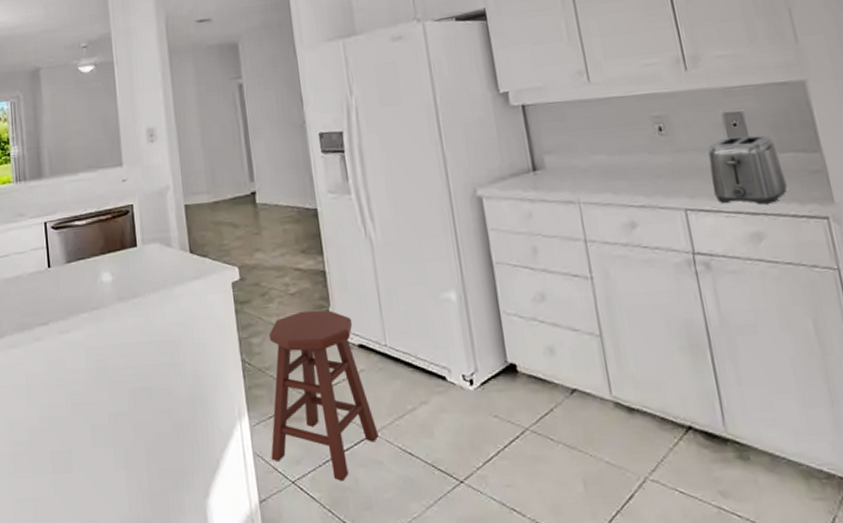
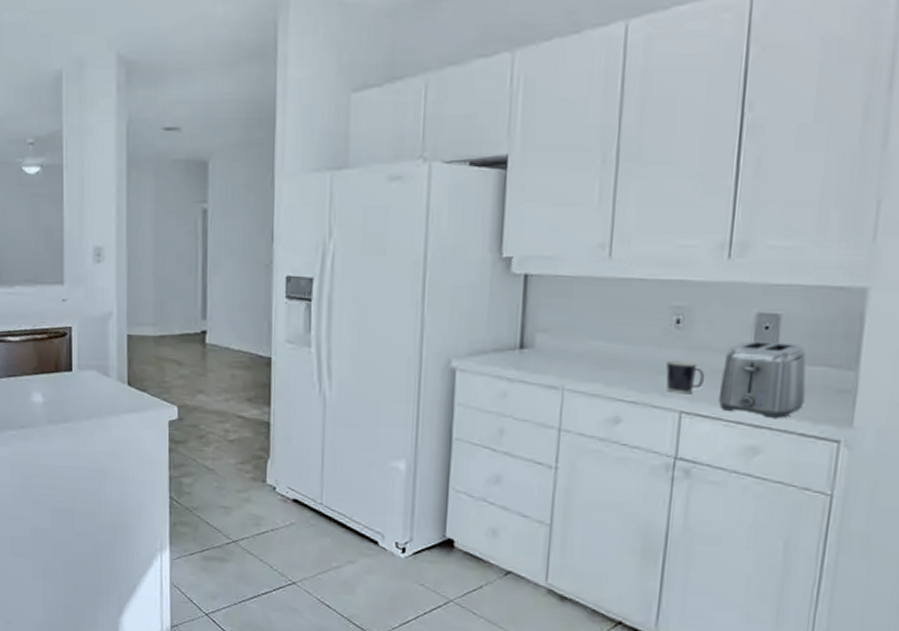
stool: present [269,310,379,481] -> none [188,459,299,620]
mug: none [661,163,697,194] -> present [665,361,704,394]

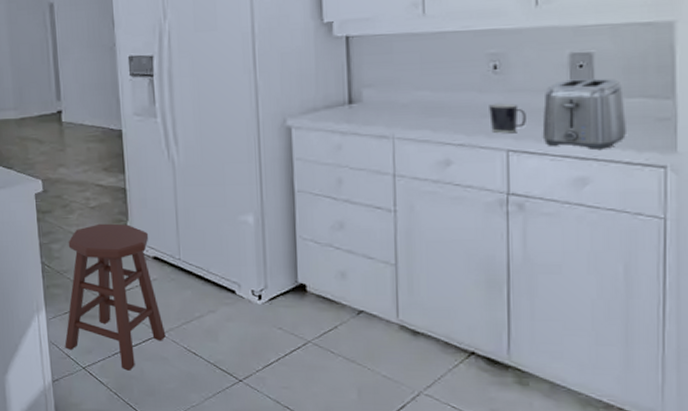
stool: none [188,459,299,620] -> present [64,223,166,371]

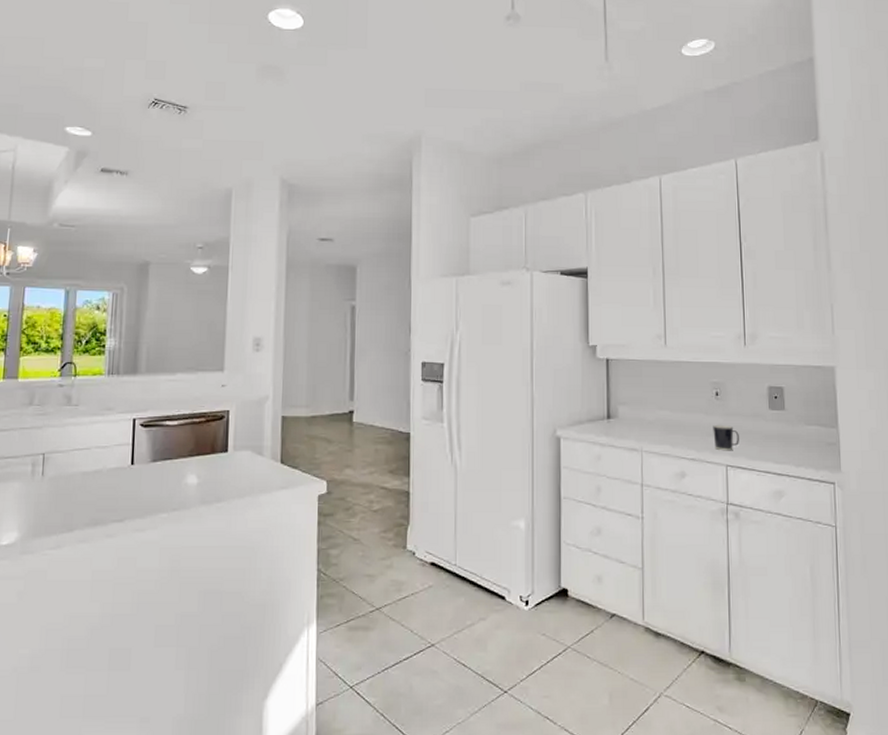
stool: present [64,223,166,371] -> none [333,528,437,688]
toaster: present [542,78,628,151] -> none [751,408,808,468]

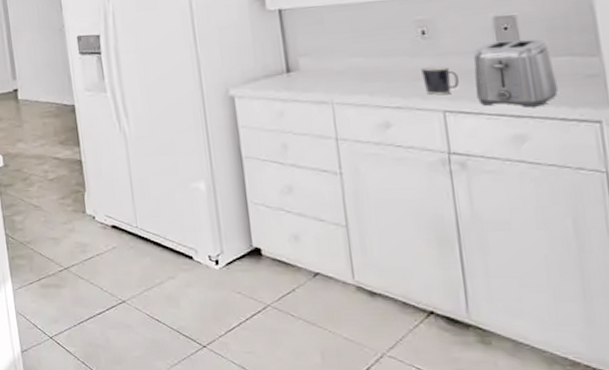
toaster: none [751,408,808,468] -> present [473,39,559,109]

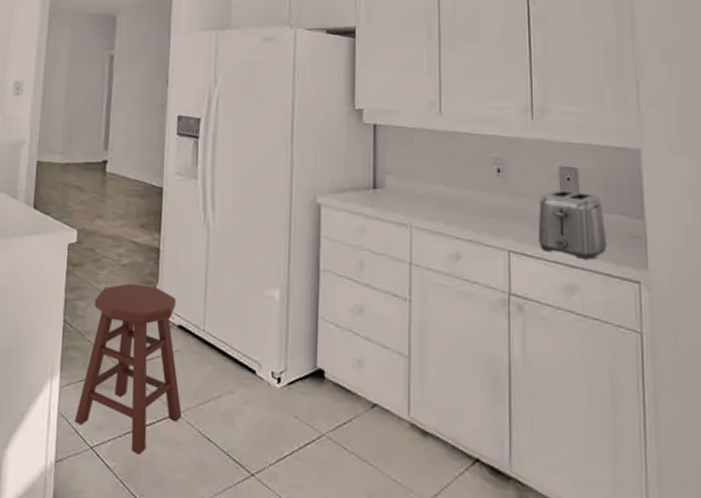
stool: none [29,194,129,339] -> present [74,283,182,455]
mug: present [421,66,459,96] -> none [493,205,524,235]

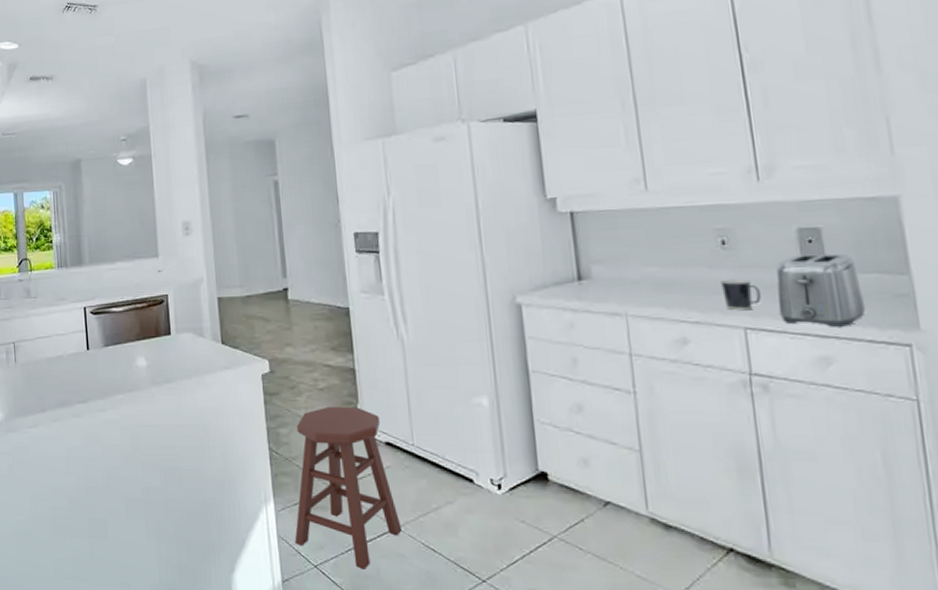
mug: none [493,205,524,235] -> present [721,279,761,311]

